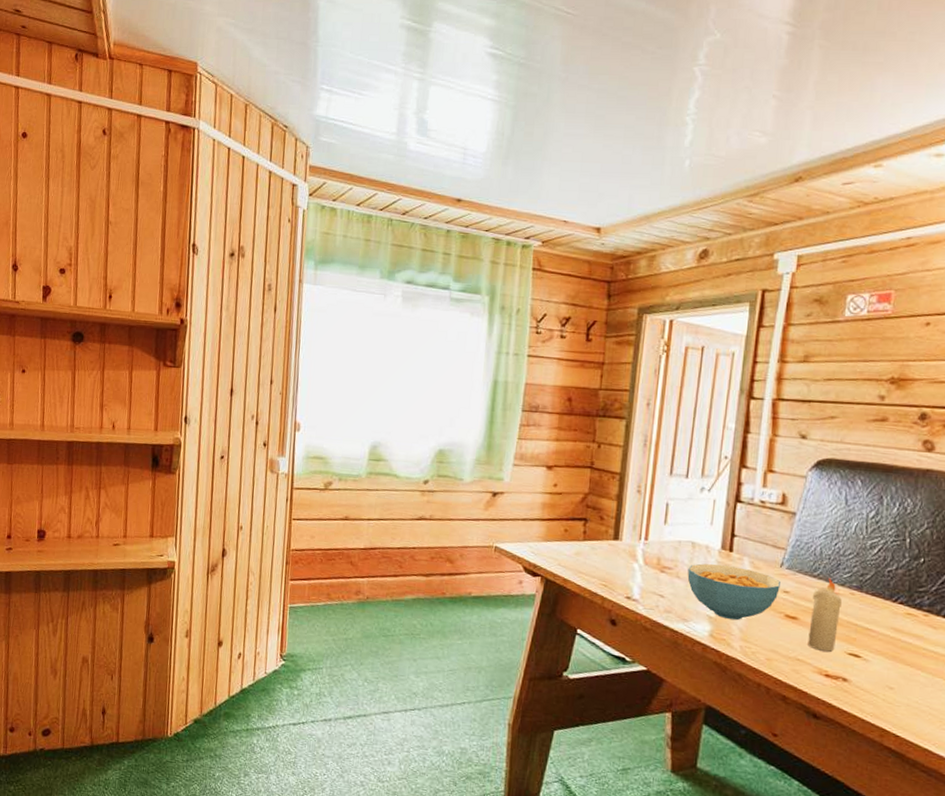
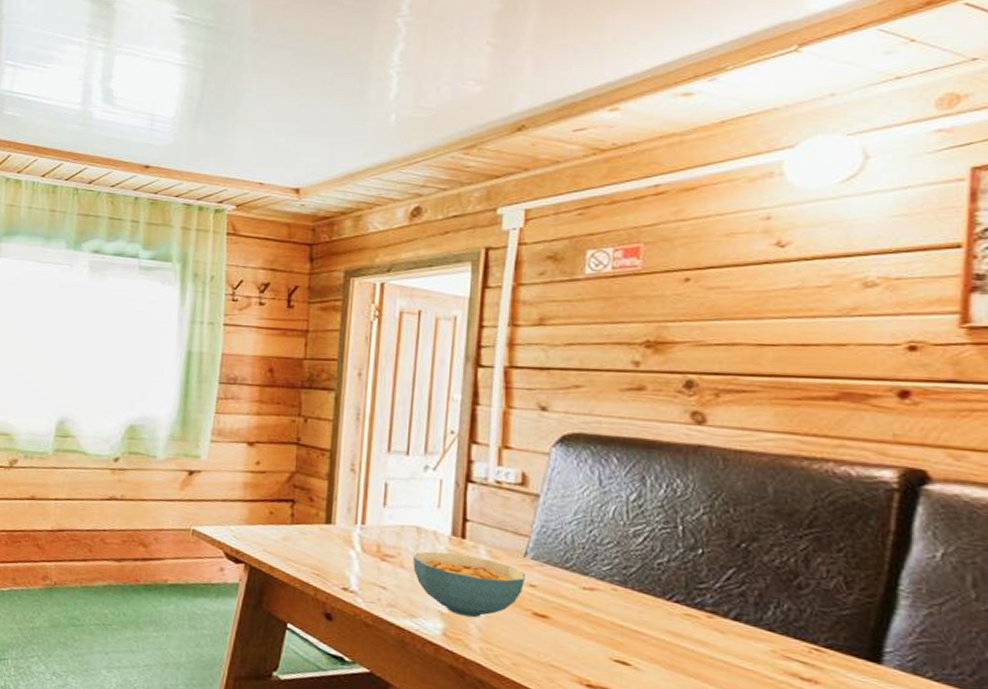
candle: present [808,578,842,652] -> none [563,570,602,658]

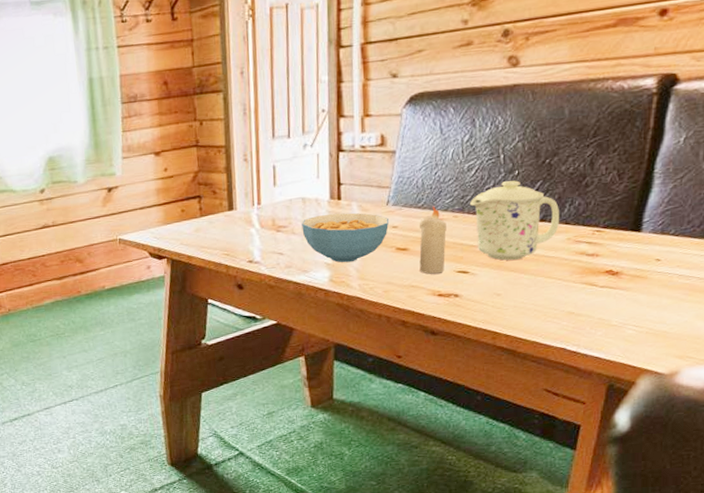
candle: none [563,570,602,658] -> present [419,206,446,274]
mug: none [634,558,761,663] -> present [469,180,560,261]

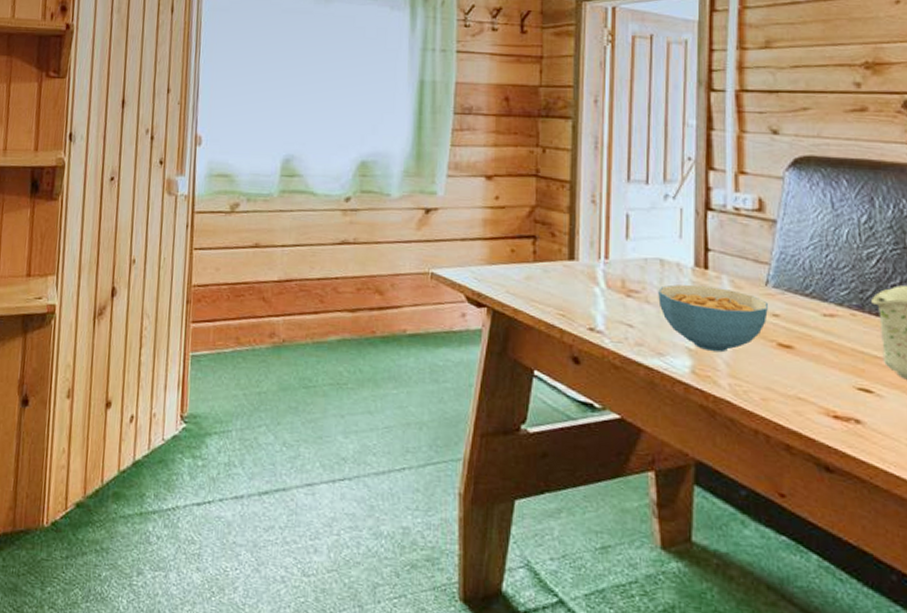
candle: present [419,206,446,274] -> none [808,296,842,387]

